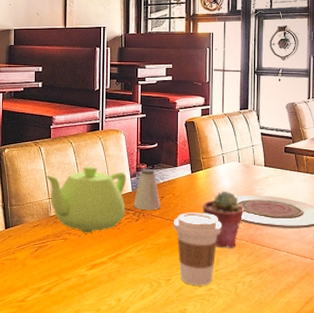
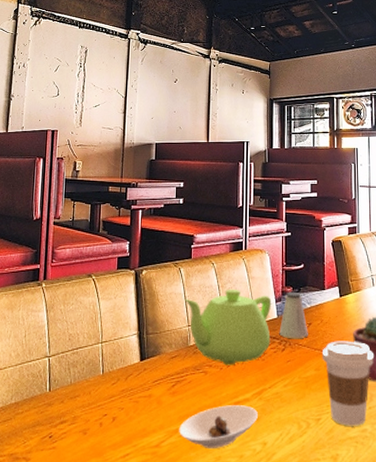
saucer: none [42,267,113,304] -> present [179,405,258,450]

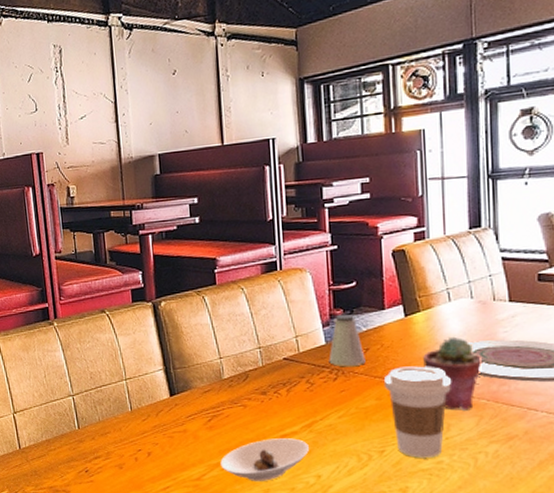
teapot: present [184,289,272,365] -> none [212,315,319,398]

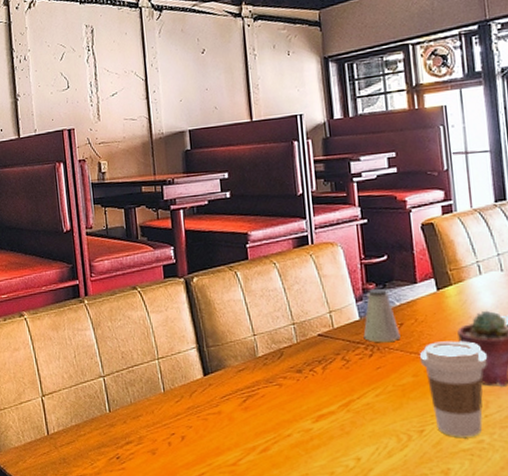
saucer: present [220,438,309,482] -> none [256,418,347,467]

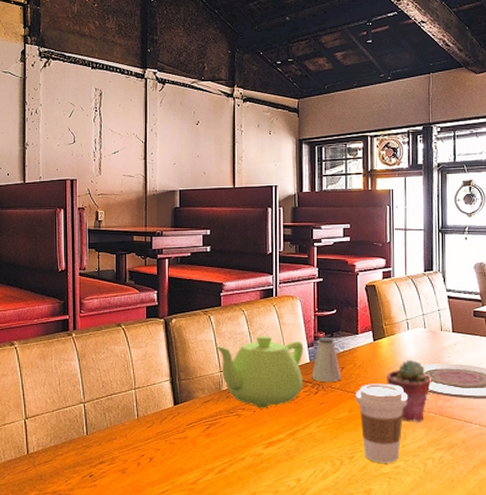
teapot: none [245,290,355,376] -> present [215,335,304,408]

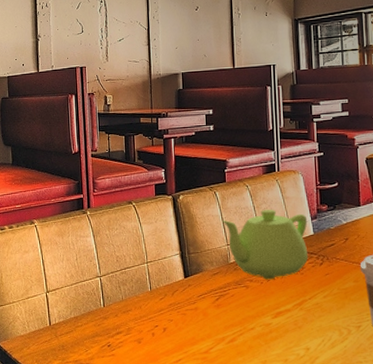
saltshaker: present [312,336,341,383] -> none [316,209,346,254]

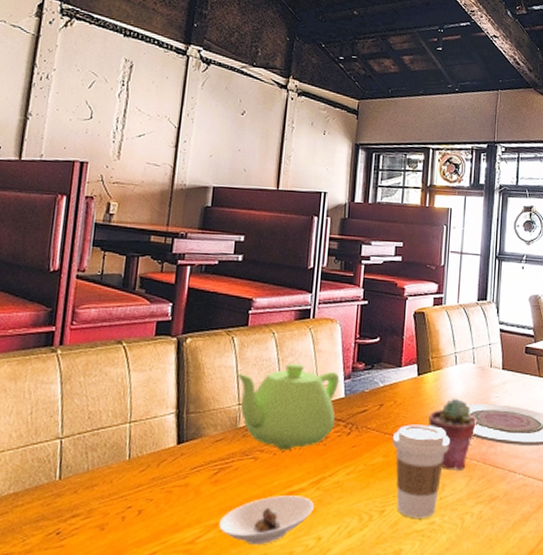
saucer: none [225,315,300,355] -> present [219,496,314,546]

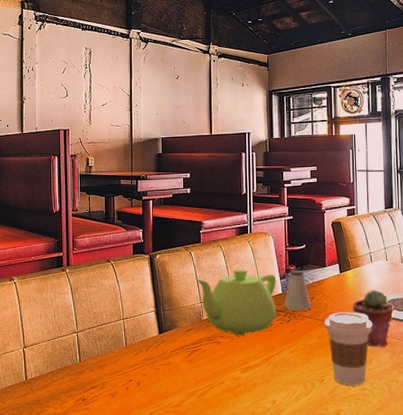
saucer: present [219,496,314,546] -> none [197,370,267,408]
saltshaker: none [345,368,379,422] -> present [284,269,311,312]

